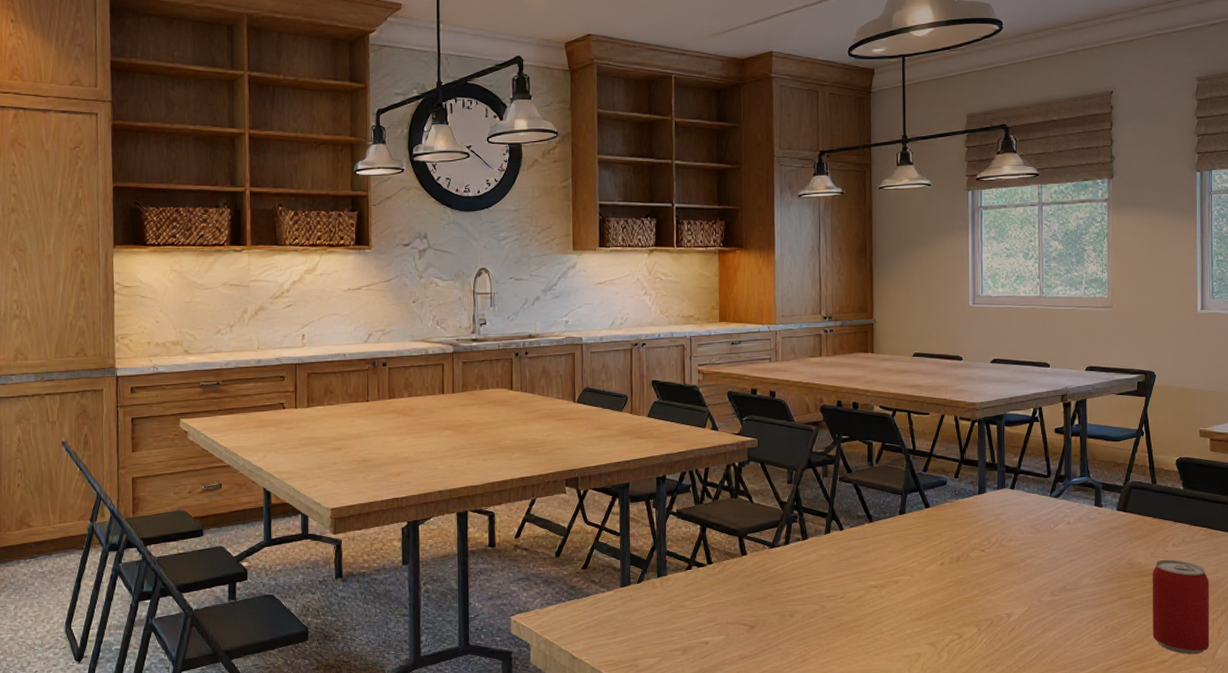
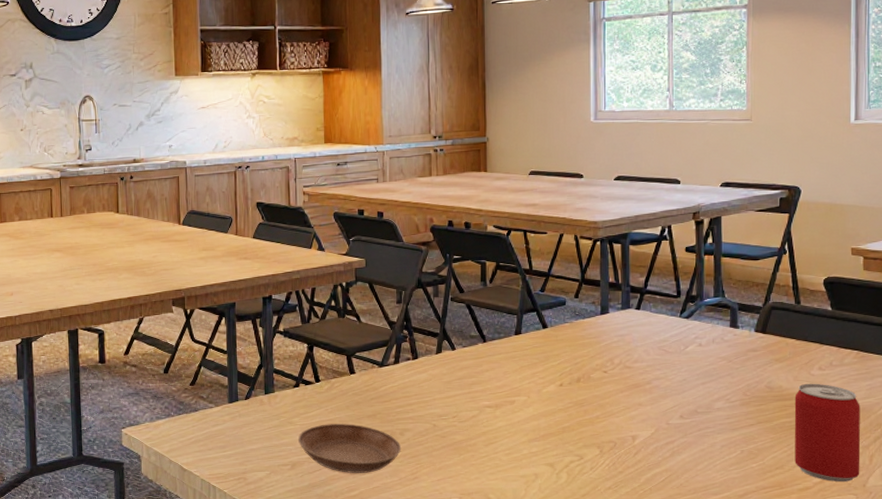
saucer: none [690,606,791,657] -> present [298,424,402,473]

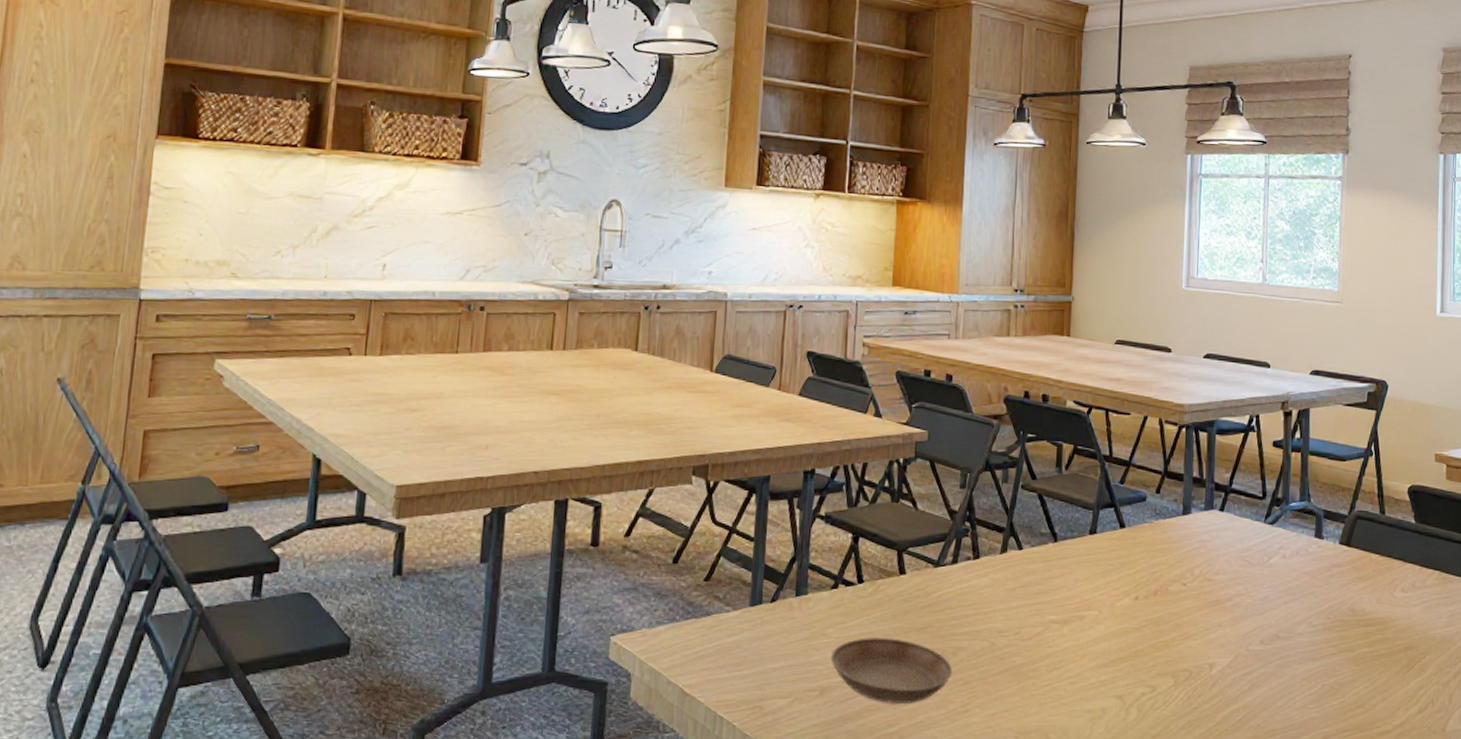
beer can: present [794,383,861,483] -> none [1375,607,1441,726]

